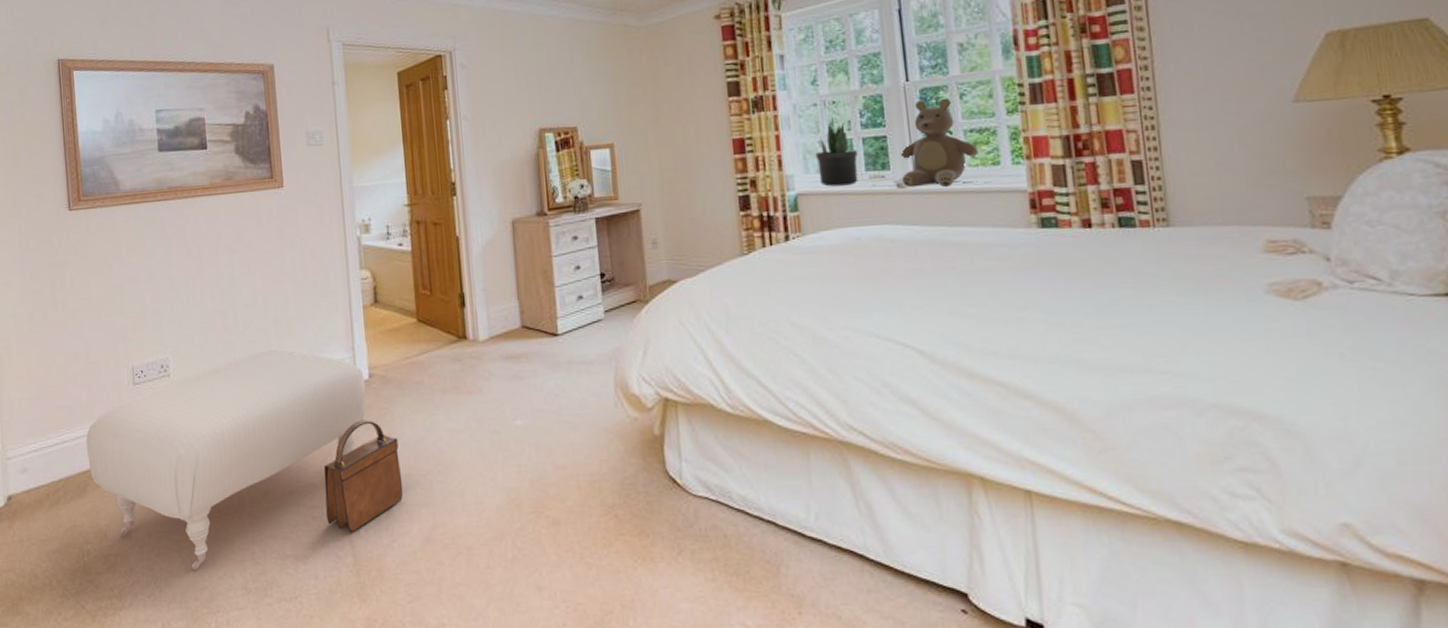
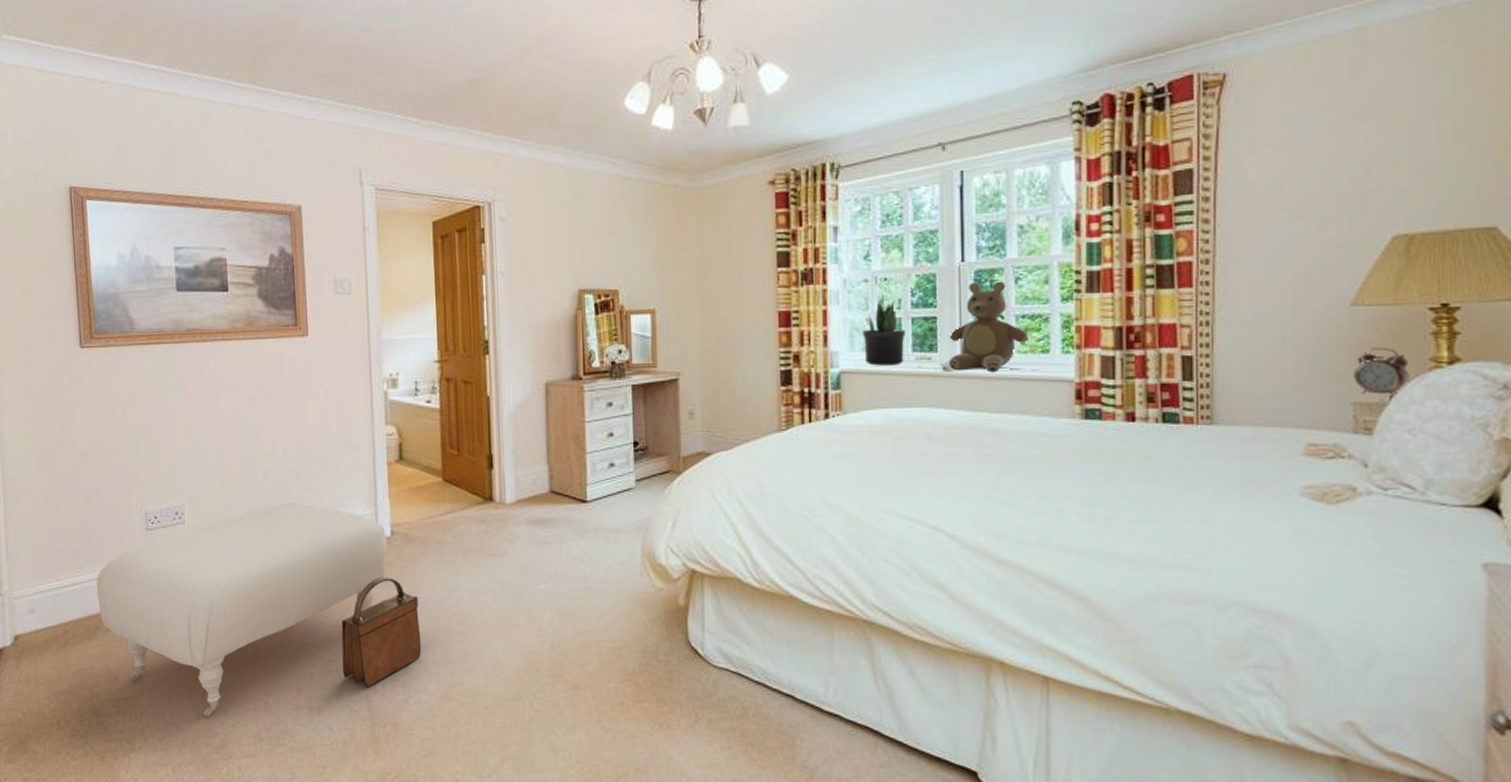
alarm clock: none [1304,141,1361,190] -> present [1354,347,1409,397]

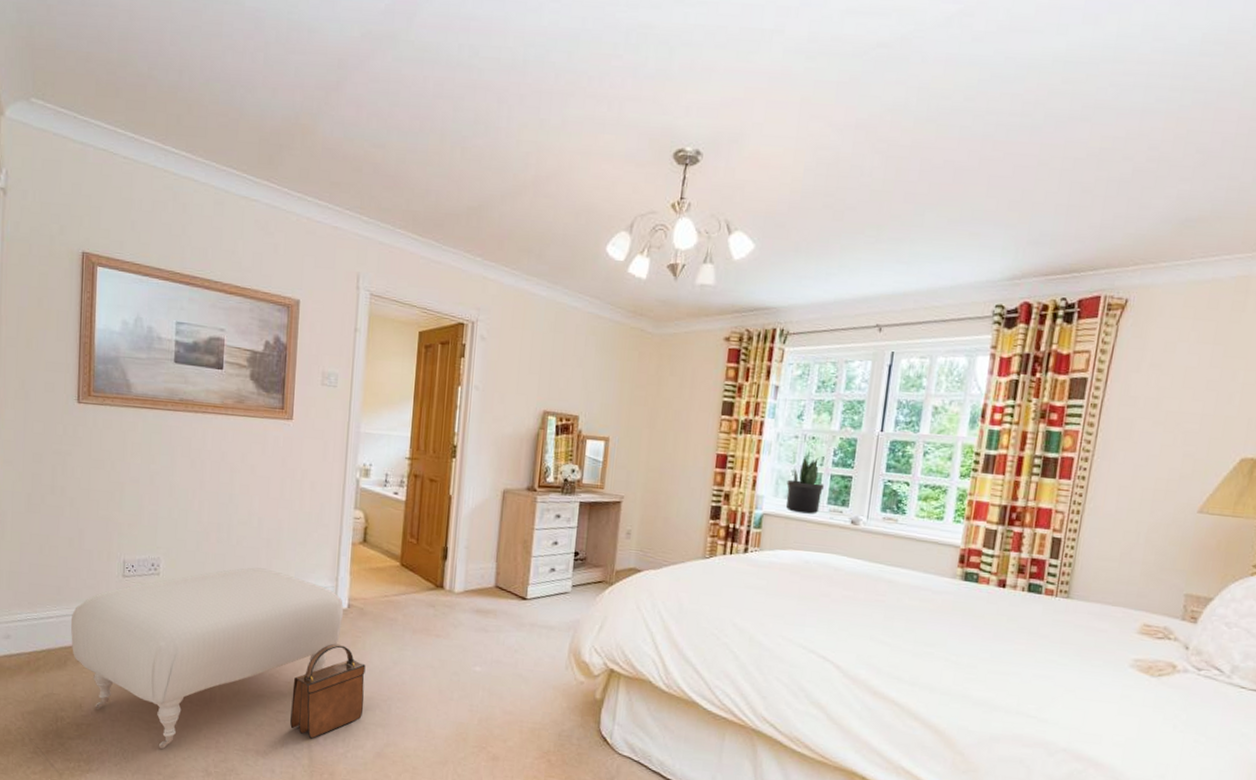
teddy bear: present [948,281,1029,374] -> none [856,450,928,532]
alarm clock: present [1354,347,1409,397] -> none [1189,550,1237,594]

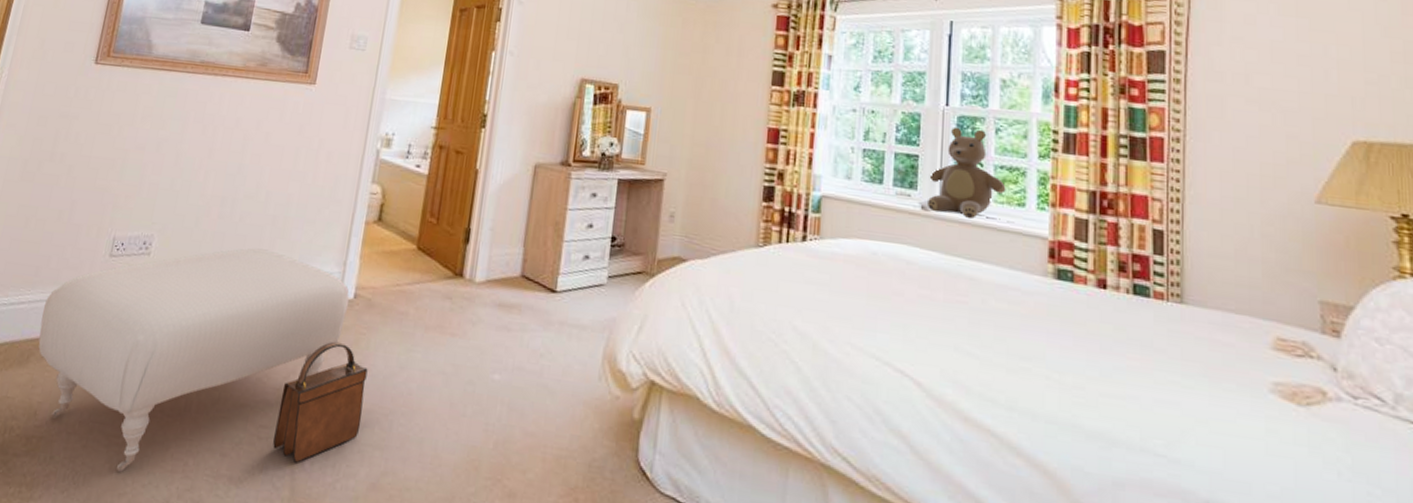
planter: present [785,457,824,515] -> none [846,133,888,198]
teddy bear: none [856,450,928,532] -> present [926,126,1006,220]

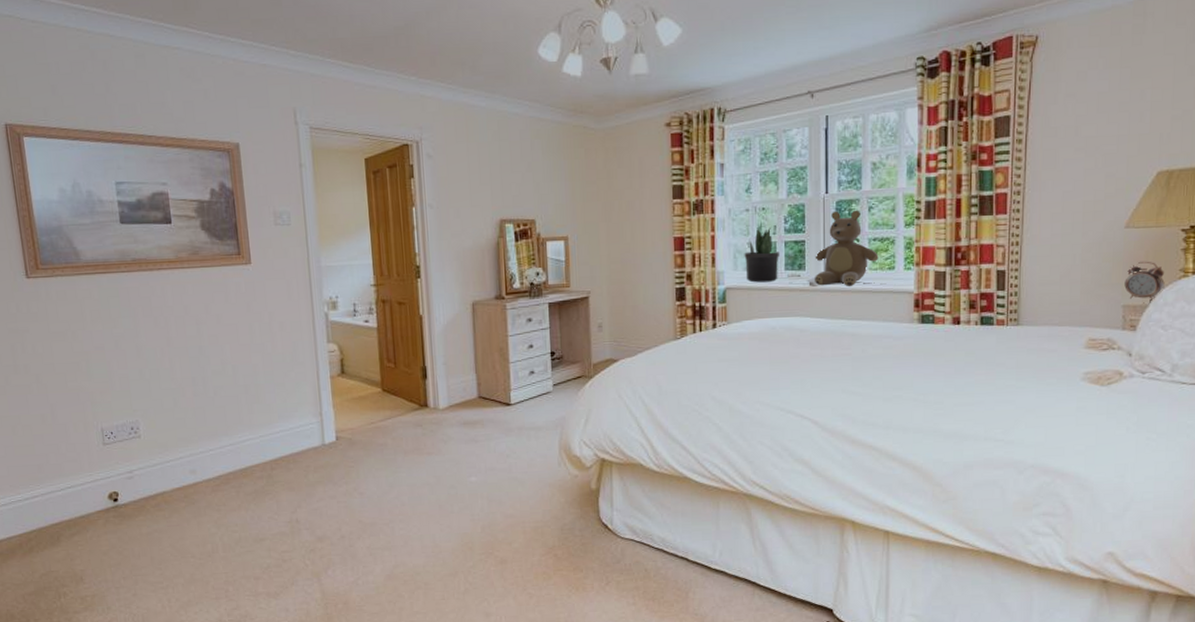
ottoman: present [38,248,350,472] -> none [56,414,333,607]
handbag: present [273,341,368,465] -> none [293,476,368,574]
planter: none [846,133,888,198] -> present [744,227,779,283]
alarm clock: none [1320,248,1374,302] -> present [1124,261,1165,301]

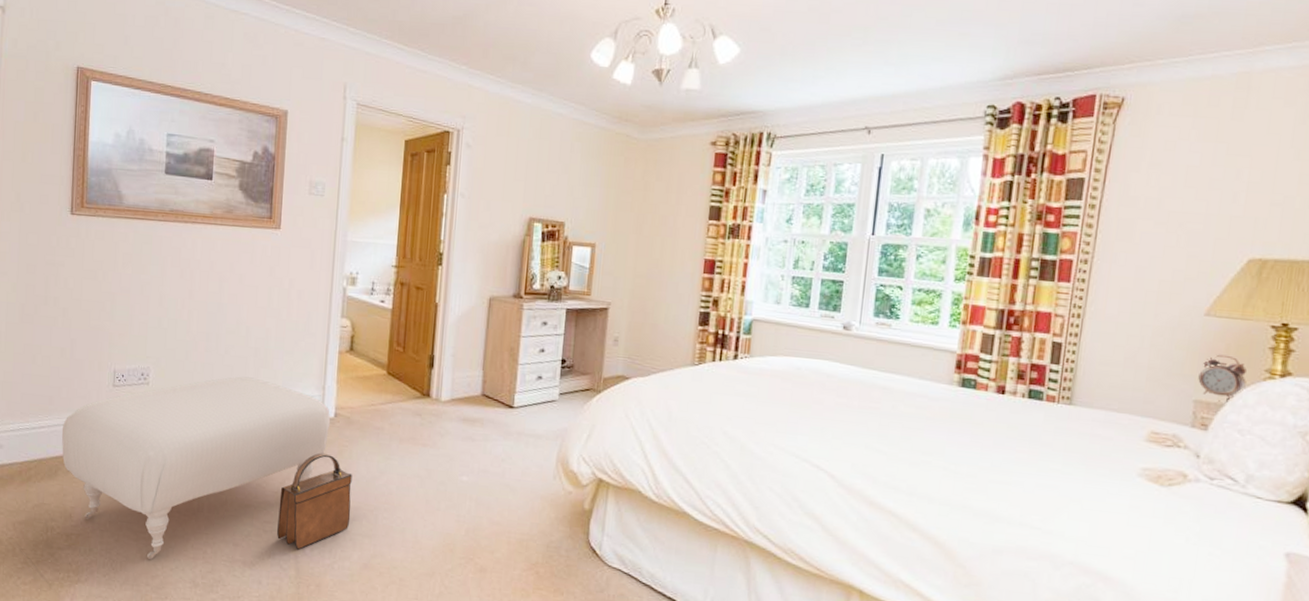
ottoman: none [56,414,333,607] -> present [61,376,331,559]
handbag: none [293,476,368,574] -> present [277,452,352,551]
planter: present [744,227,779,283] -> none [775,262,815,320]
teddy bear: present [814,210,879,287] -> none [848,254,922,337]

